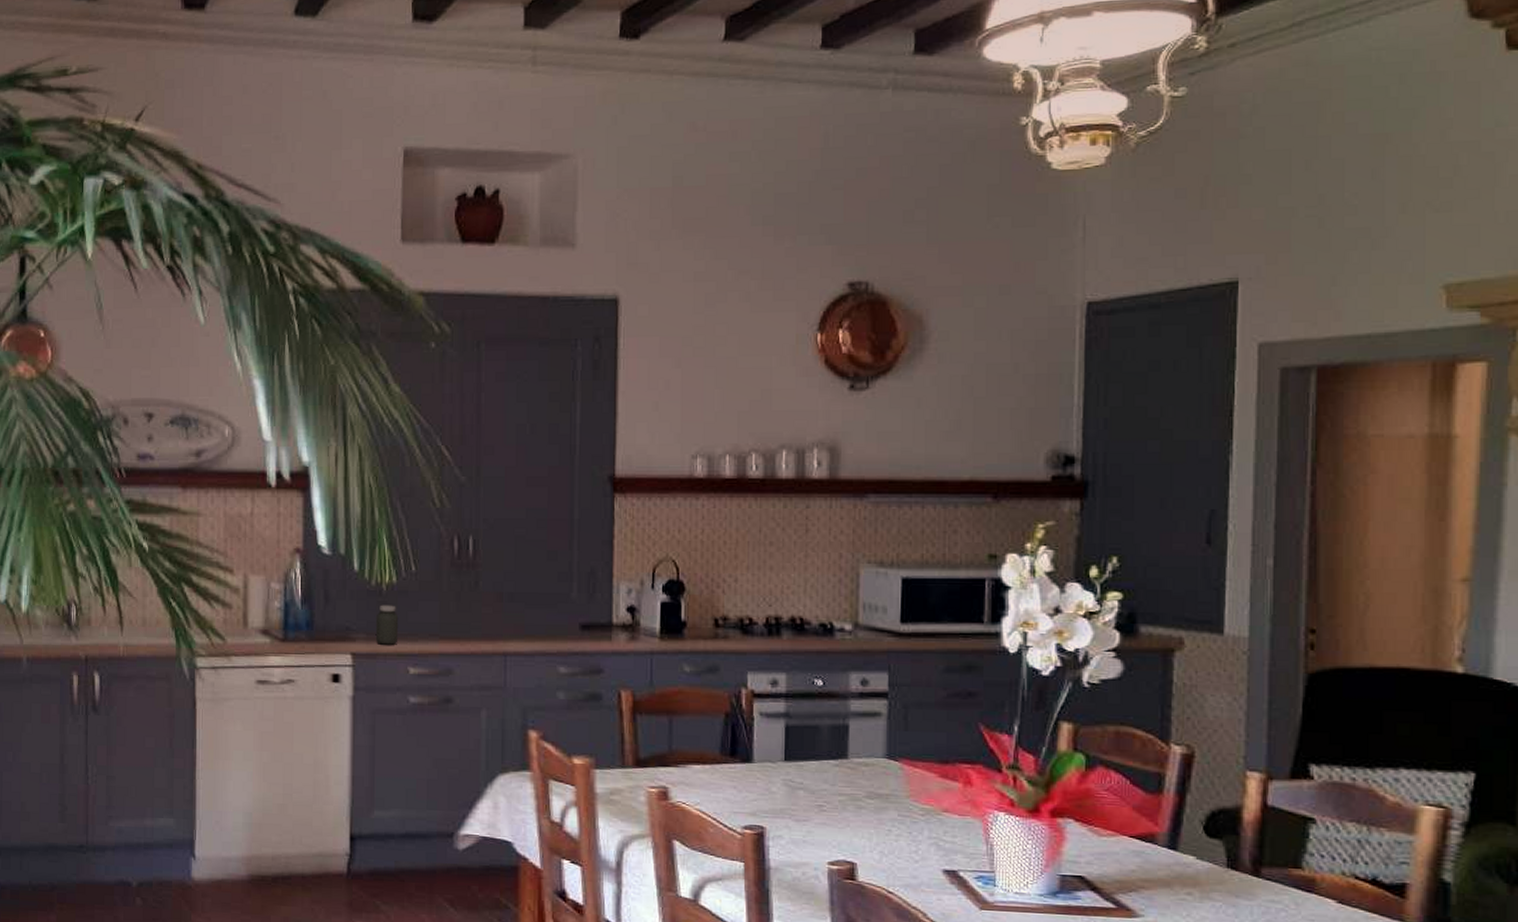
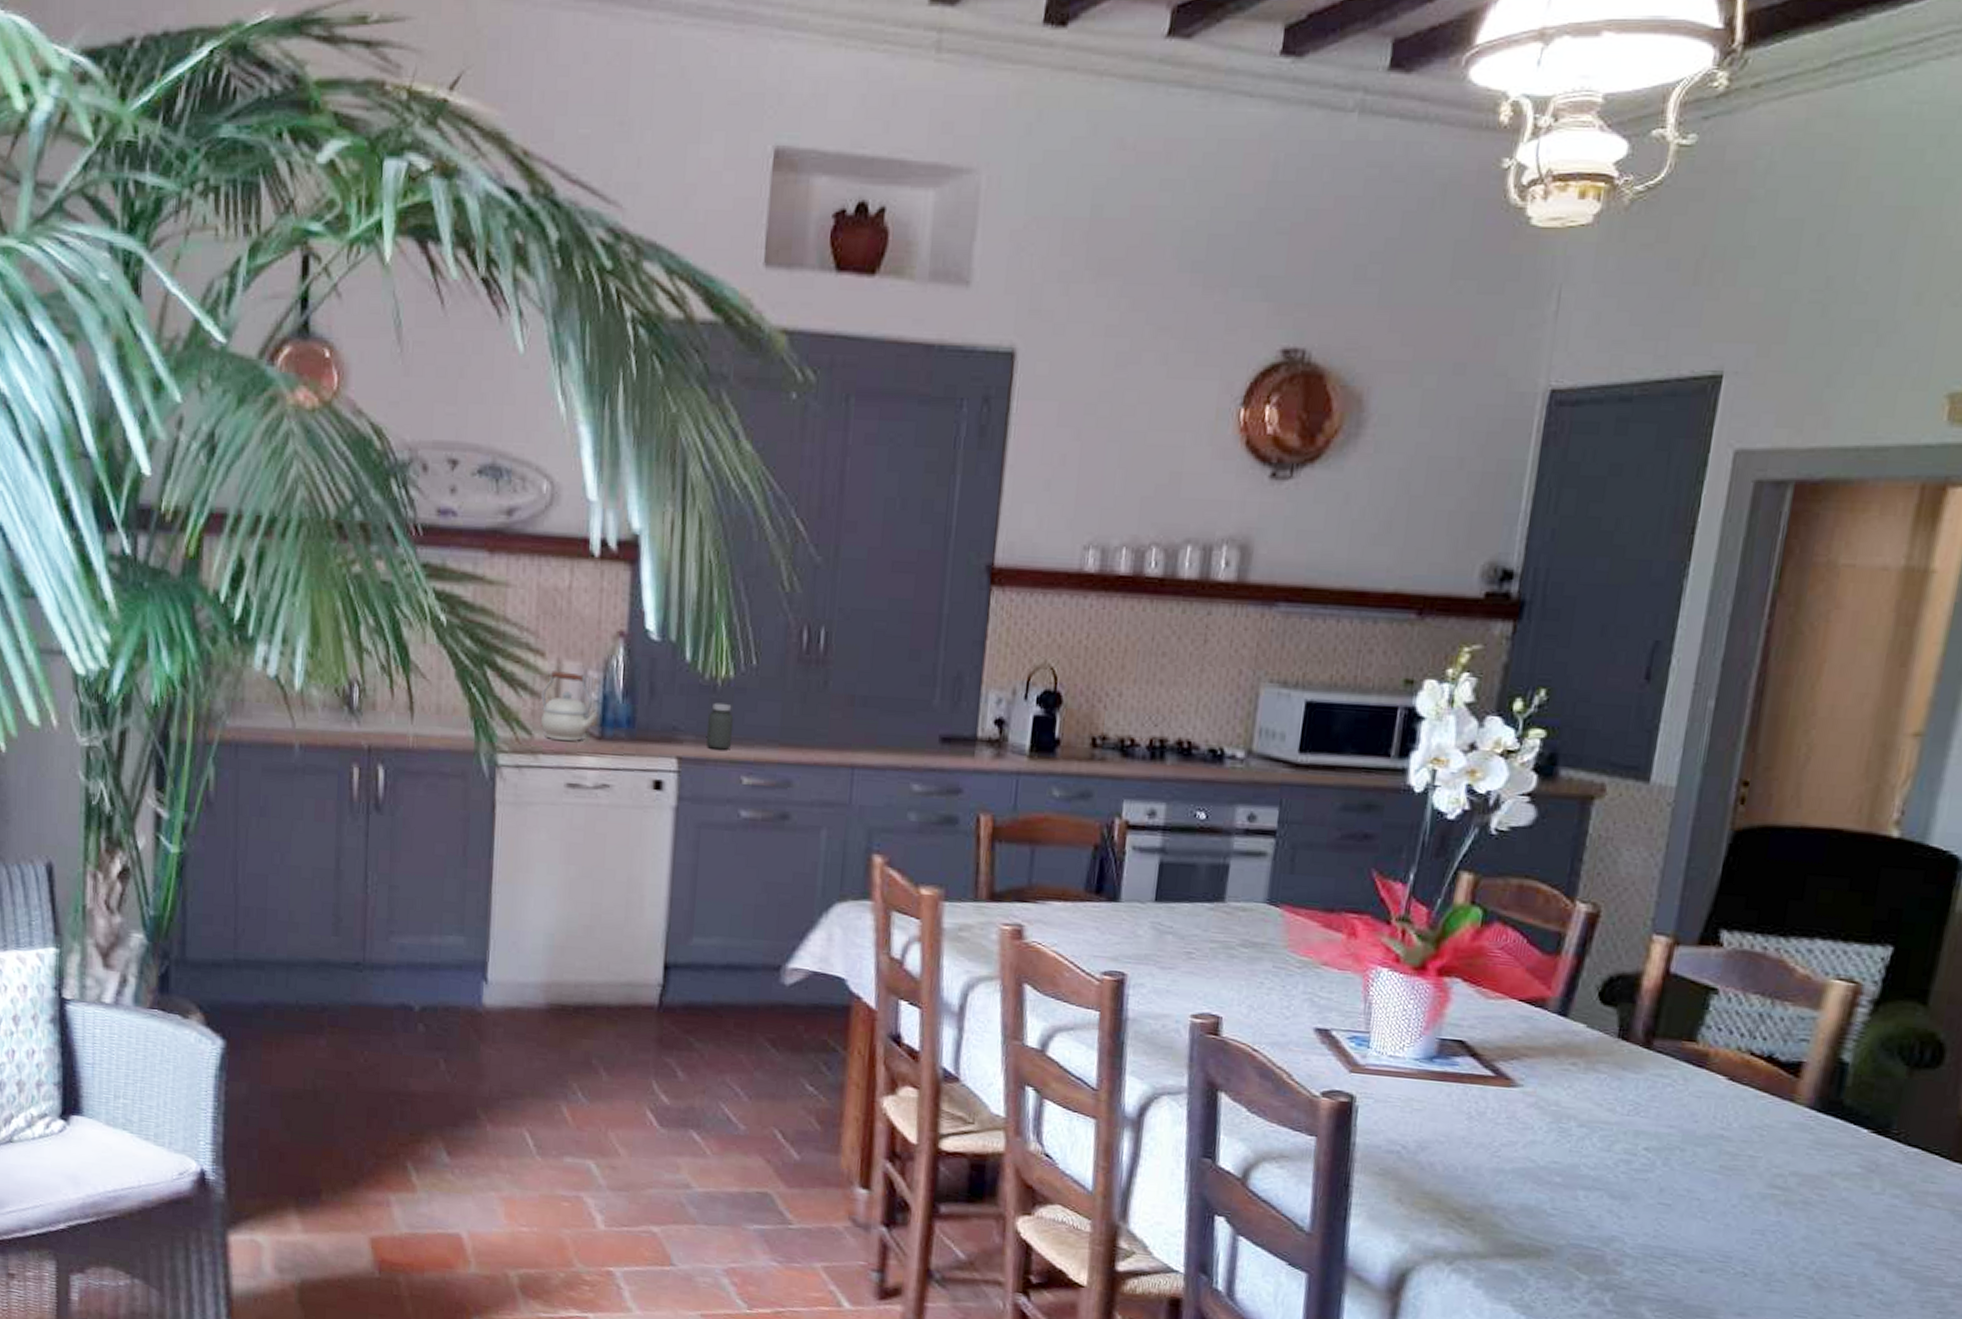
kettle: none [231,583,281,644] -> present [541,669,598,742]

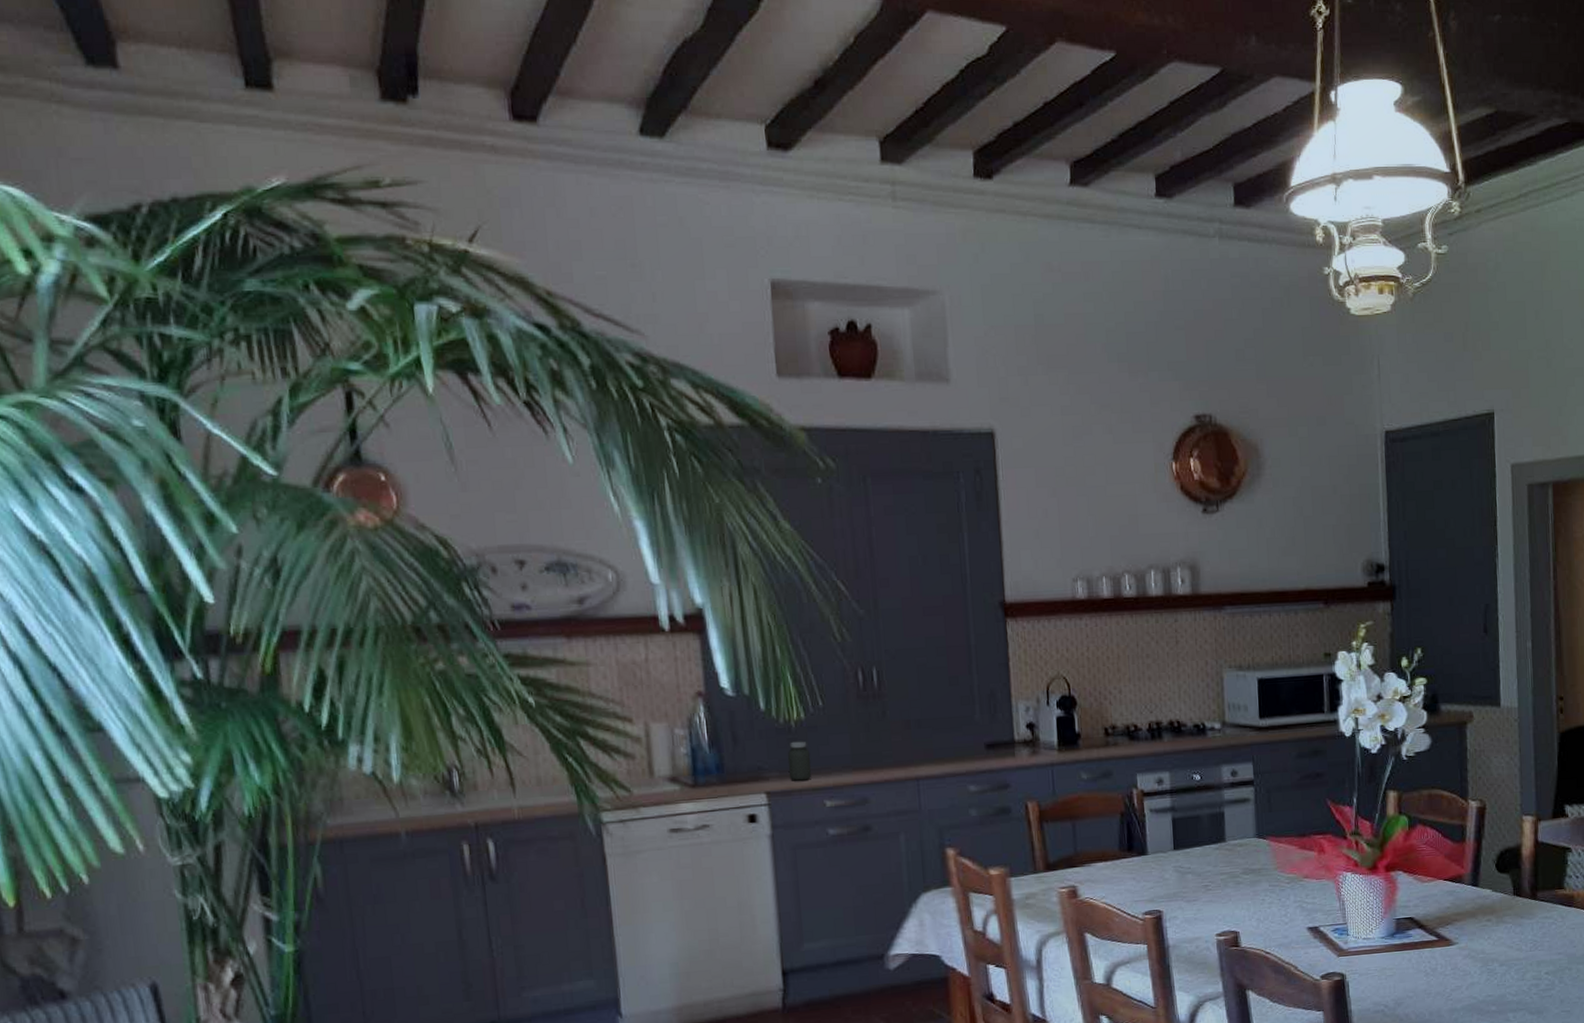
kettle: present [541,669,598,742] -> none [634,732,689,794]

